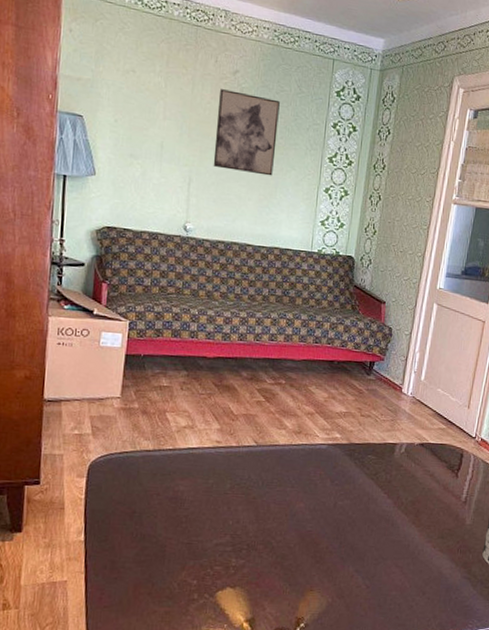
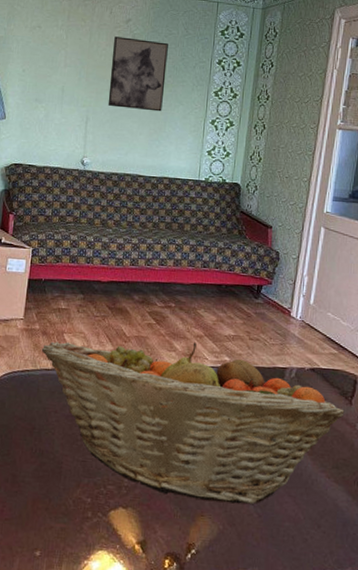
fruit basket: none [141,419,451,577] -> present [41,341,345,504]

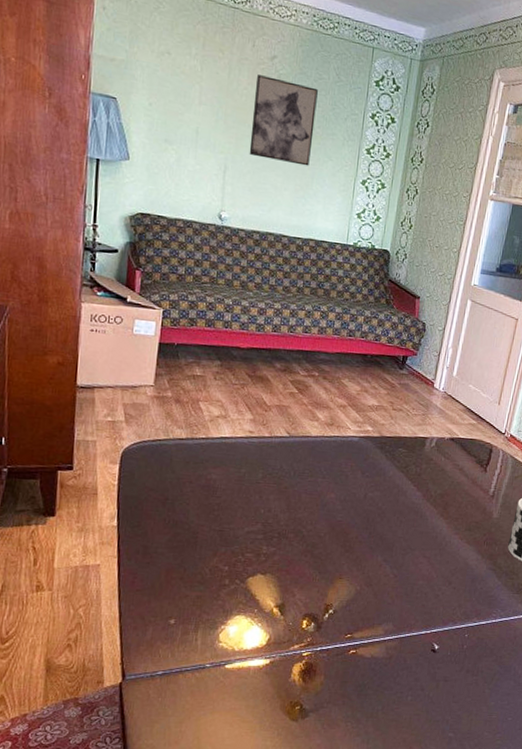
fruit basket: present [41,341,345,504] -> none [174,410,480,566]

